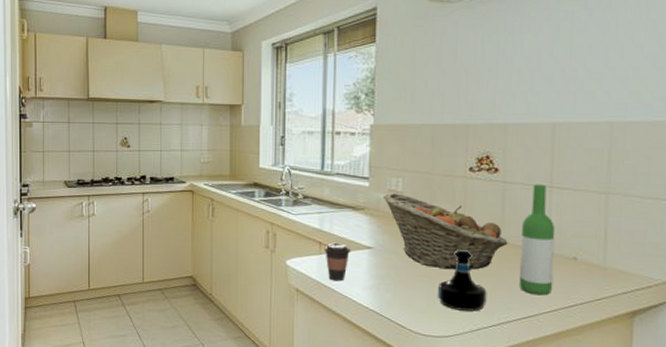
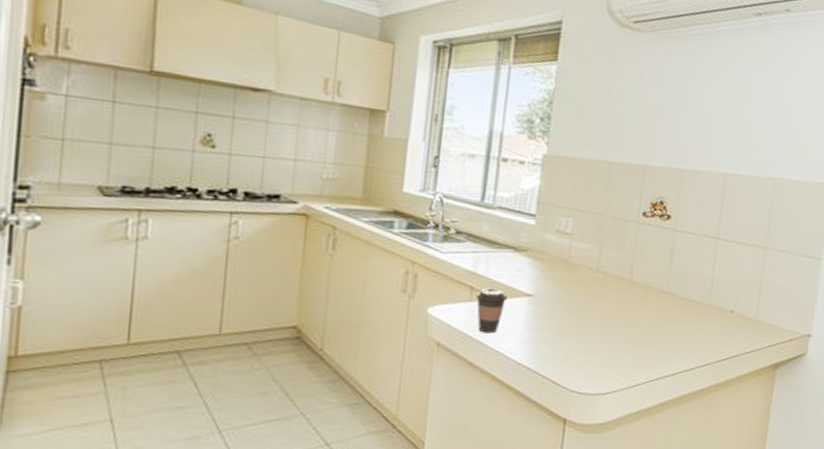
fruit basket: present [382,193,508,270] -> none [549,234,673,322]
tequila bottle: present [438,249,487,312] -> none [598,299,648,366]
wine bottle: present [520,184,556,296] -> none [680,234,718,349]

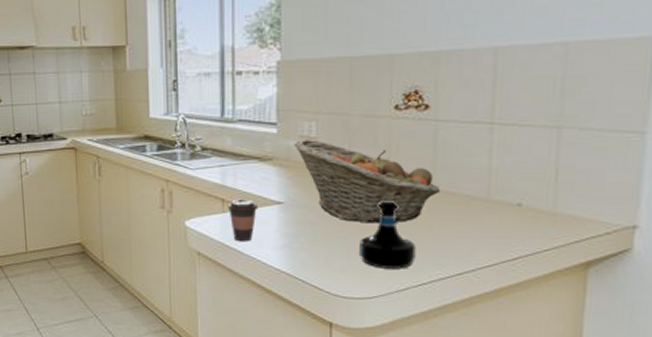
fruit basket: none [549,234,673,322] -> present [293,140,441,224]
tequila bottle: none [598,299,648,366] -> present [359,199,416,269]

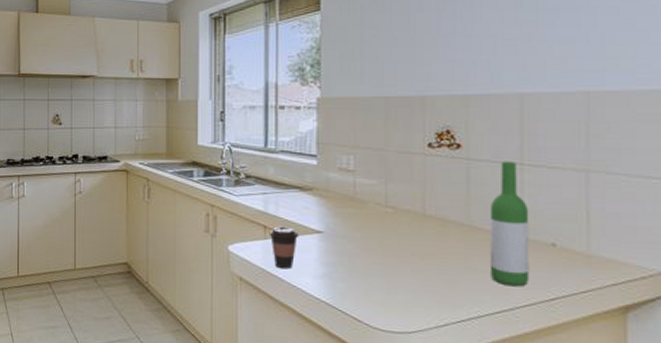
fruit basket: present [293,140,441,224] -> none [332,172,475,257]
tequila bottle: present [359,199,416,269] -> none [398,233,454,305]
wine bottle: none [454,121,497,248] -> present [491,161,530,287]

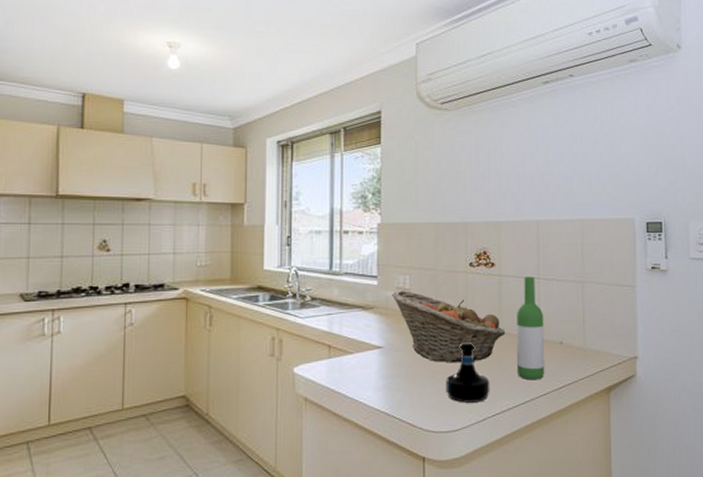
coffee cup: present [269,226,299,269] -> none [333,344,361,386]
fruit basket: none [332,172,475,257] -> present [391,291,506,363]
tequila bottle: none [398,233,454,305] -> present [446,341,490,403]

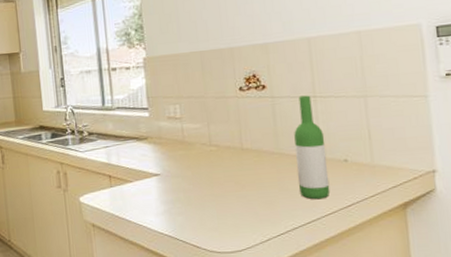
fruit basket: present [391,291,506,363] -> none [163,119,284,187]
tequila bottle: present [446,341,490,403] -> none [226,164,272,224]

